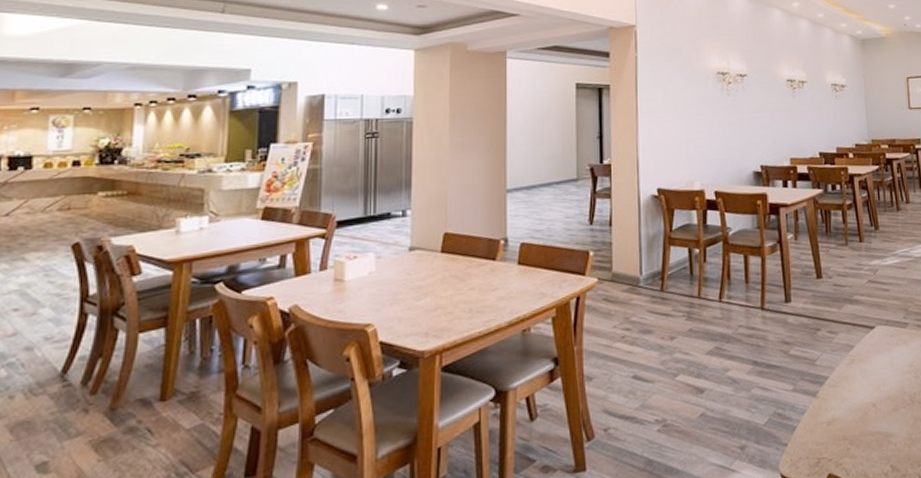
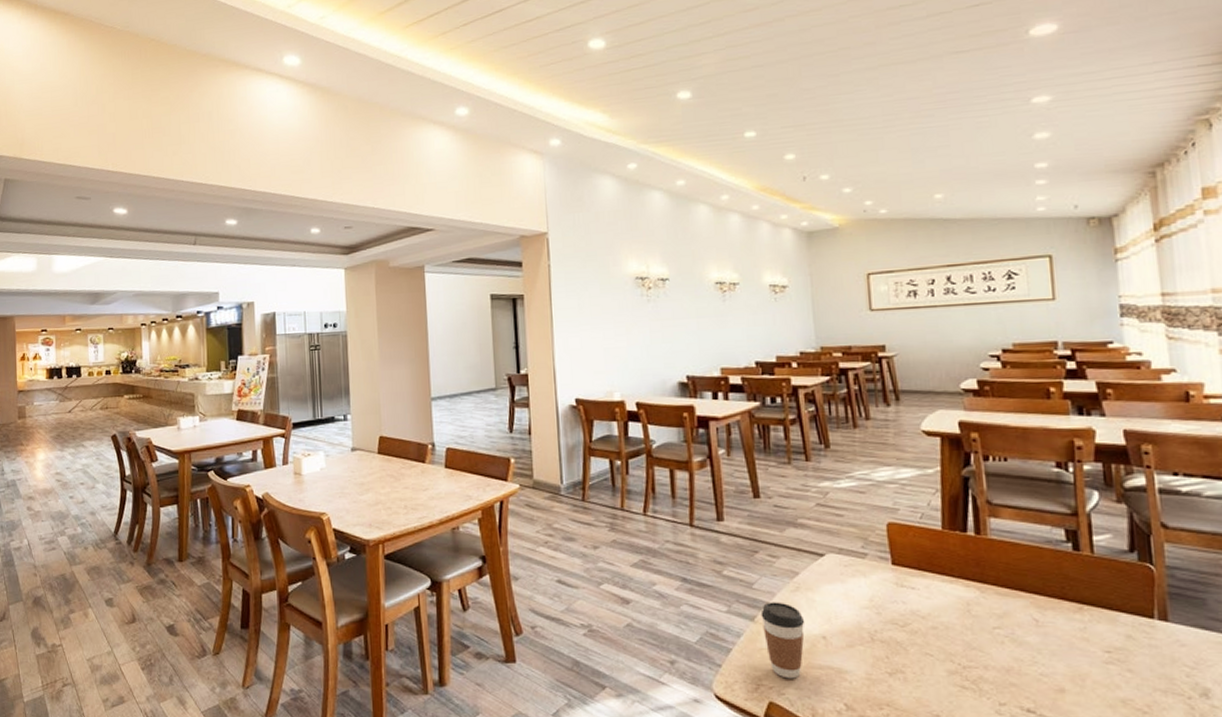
coffee cup: none [822,375,859,449] -> present [760,602,805,679]

